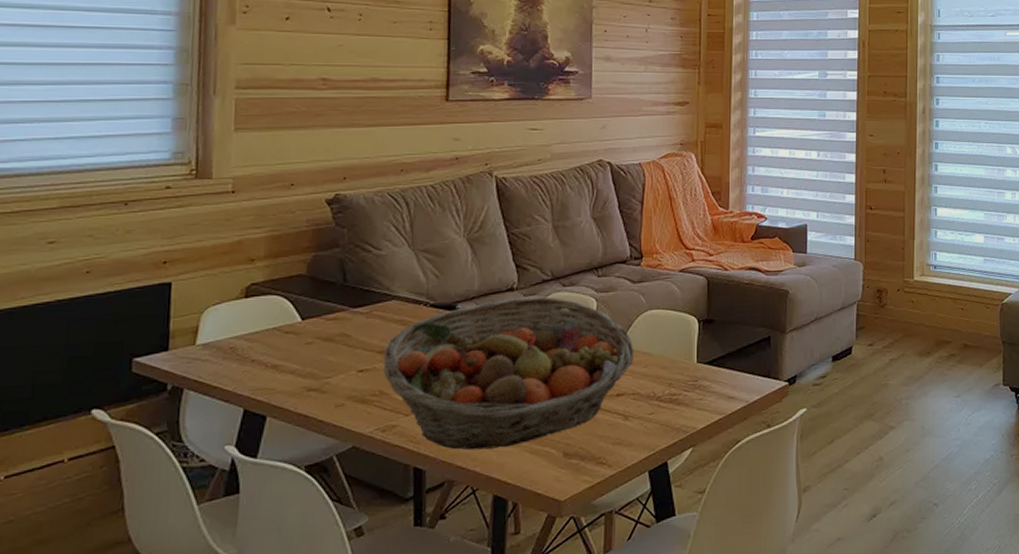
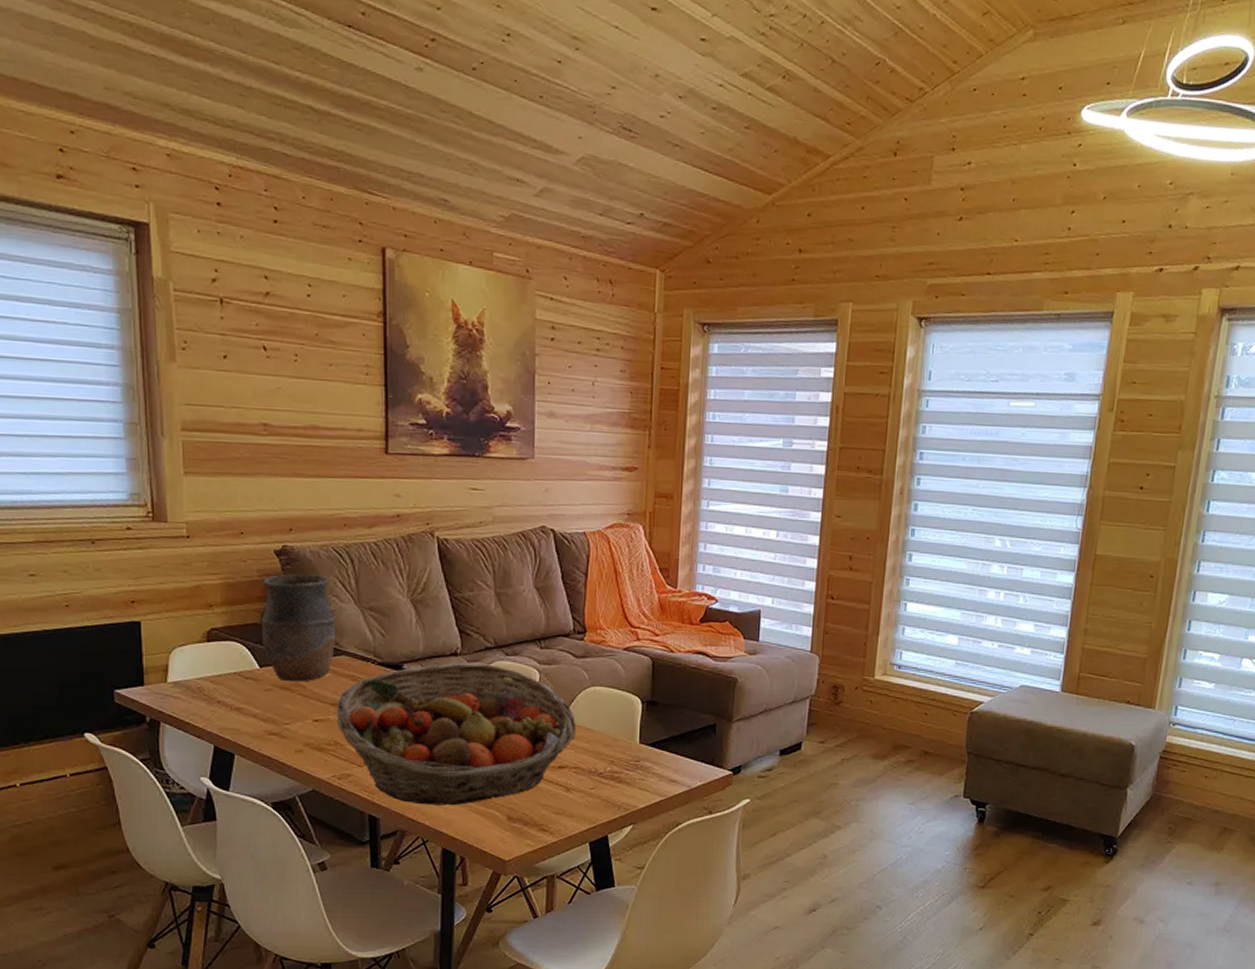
vase: none [306,221,388,333] -> present [260,574,336,682]

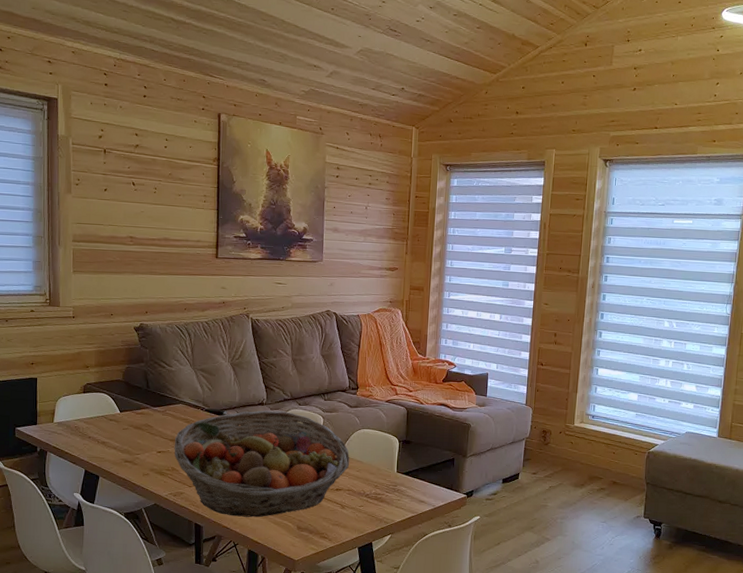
vase: present [260,574,336,682] -> none [122,344,177,424]

